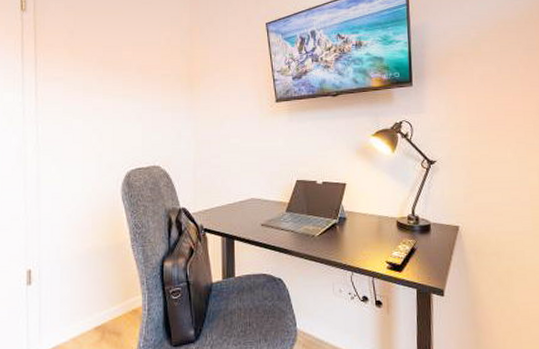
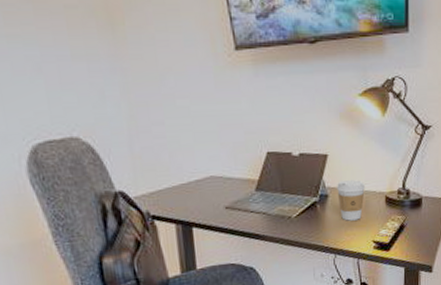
coffee cup: none [354,206,378,242] -> present [337,180,365,221]

